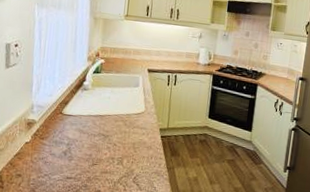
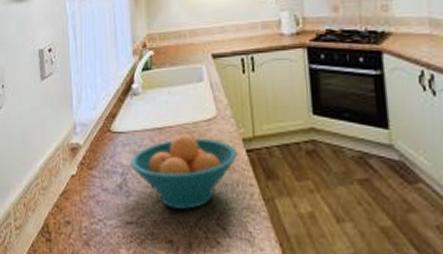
fruit bowl: none [75,121,155,171] -> present [130,134,238,210]

